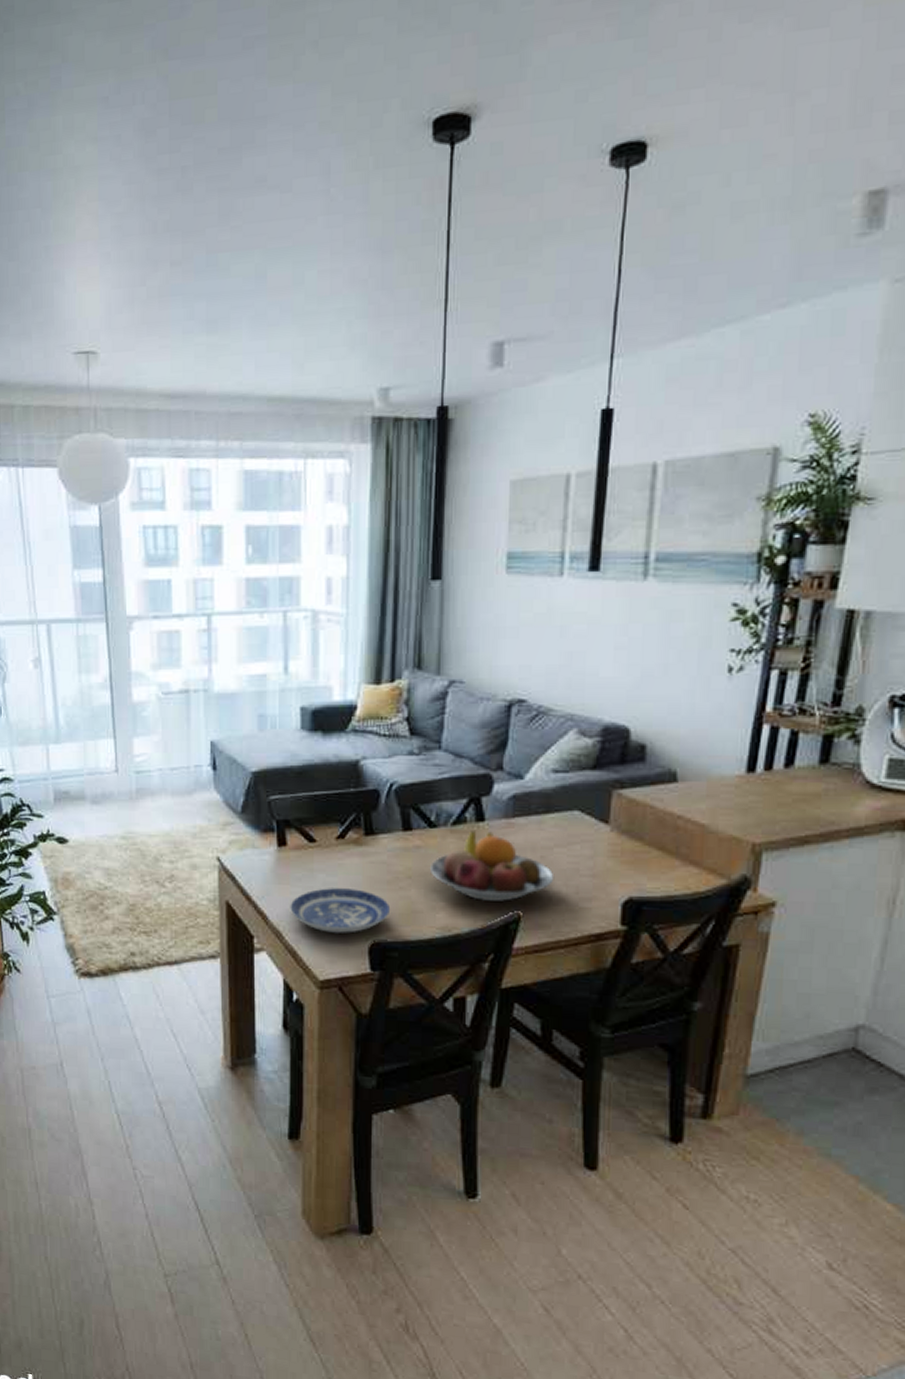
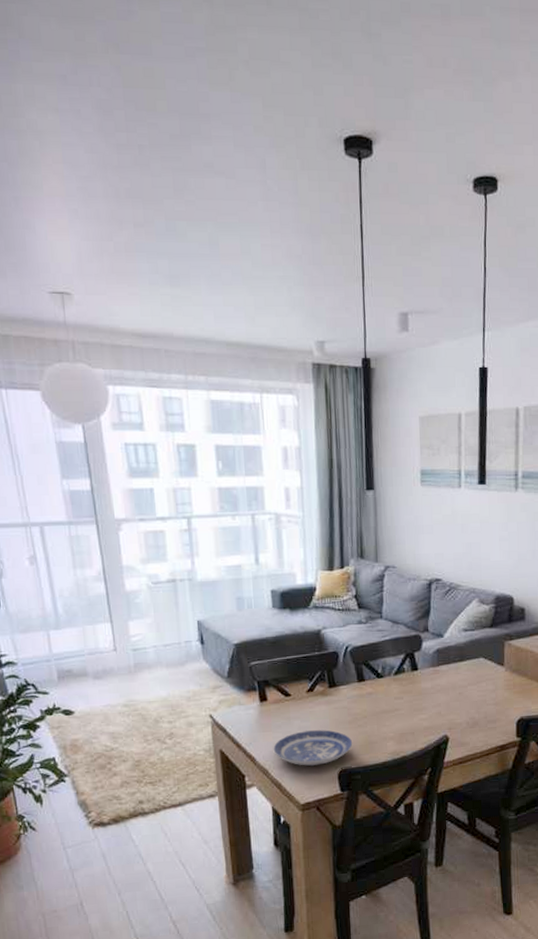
fruit bowl: present [430,831,555,901] -> none [380,677,470,730]

